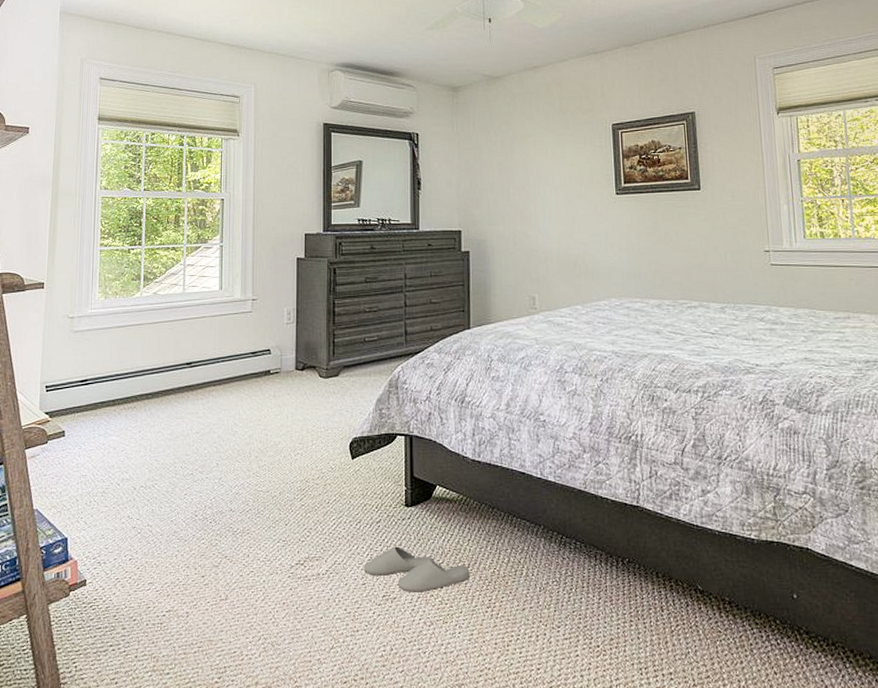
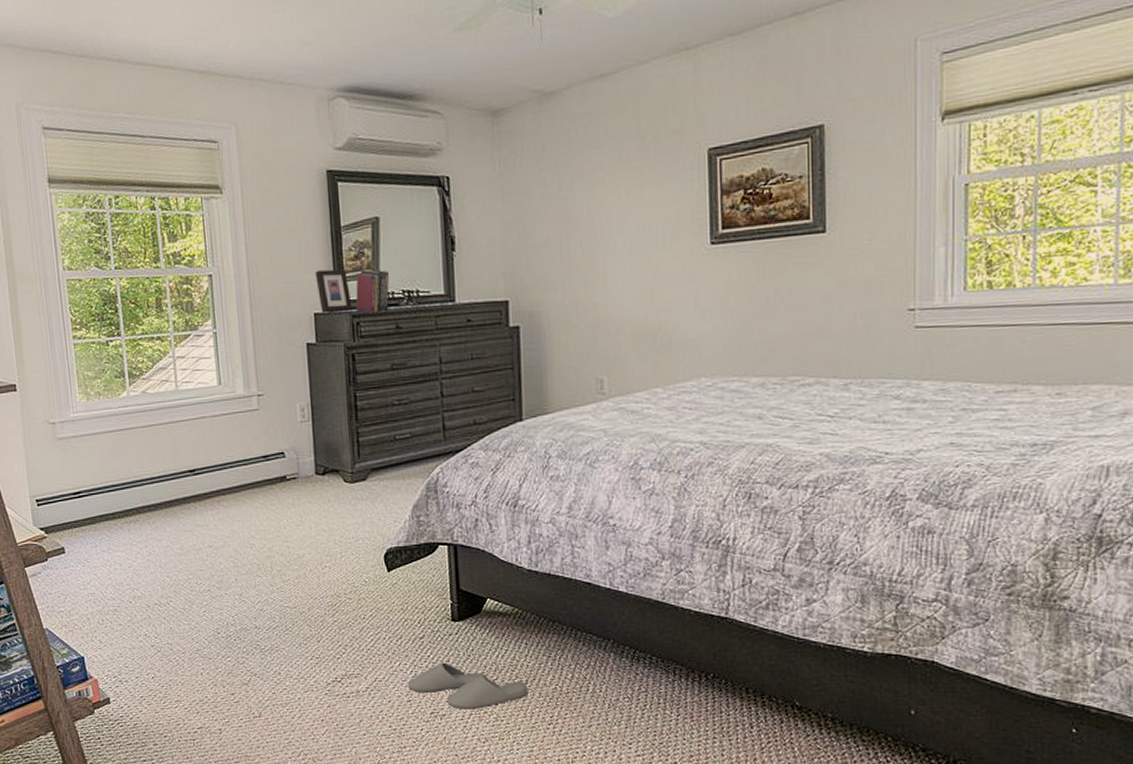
picture frame: none [308,199,337,234] -> present [315,269,353,313]
books: none [339,201,367,236] -> present [355,269,389,313]

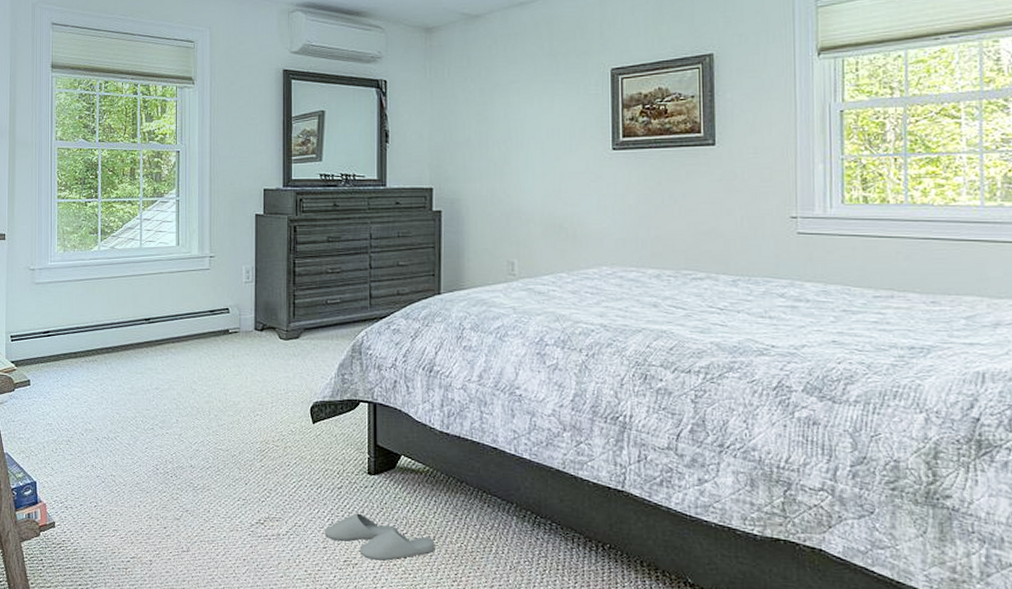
picture frame: present [315,269,353,313] -> none [267,152,297,189]
books: present [355,269,389,313] -> none [300,154,330,192]

